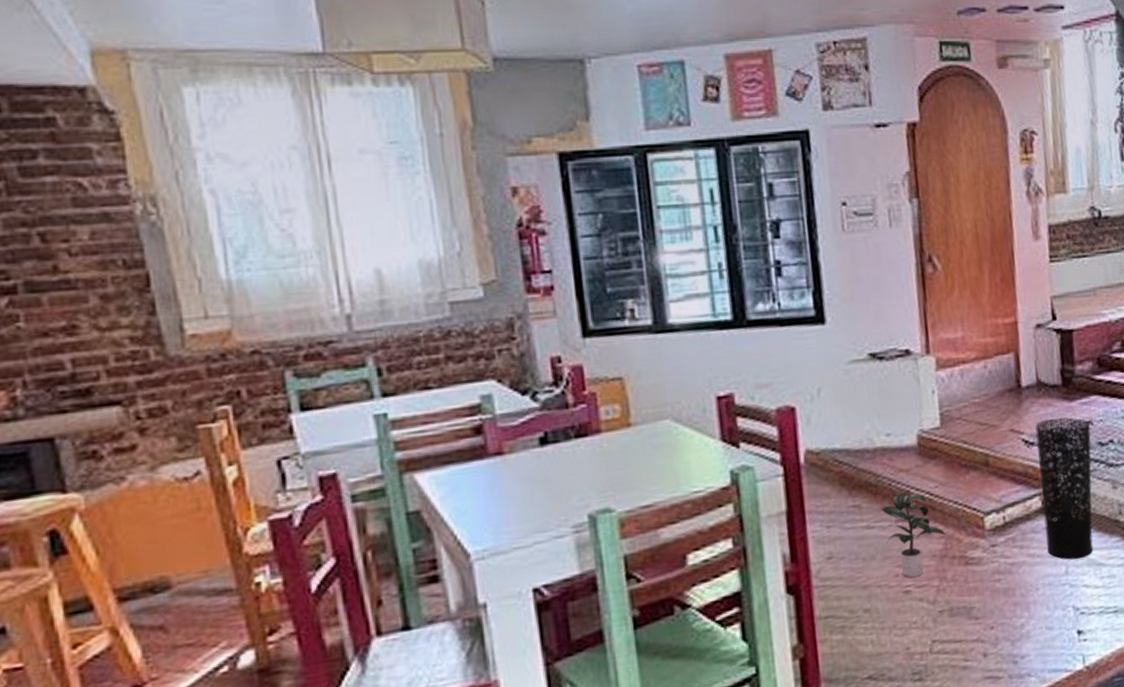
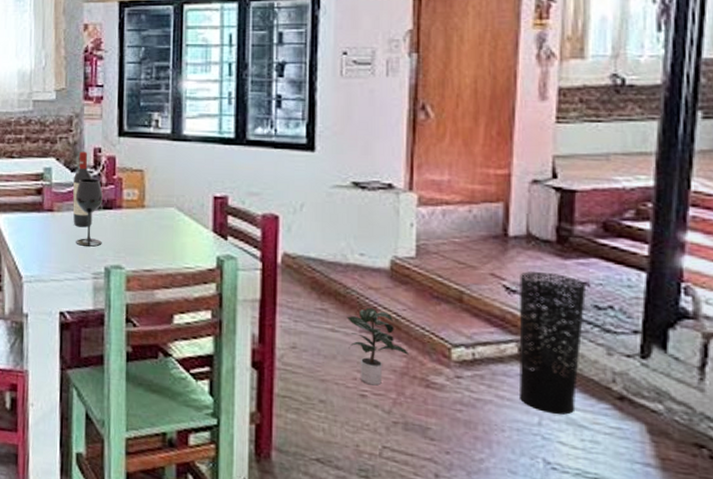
wine bottle: none [527,364,563,469] -> present [72,151,93,228]
wineglass: none [532,399,580,493] -> present [75,178,103,247]

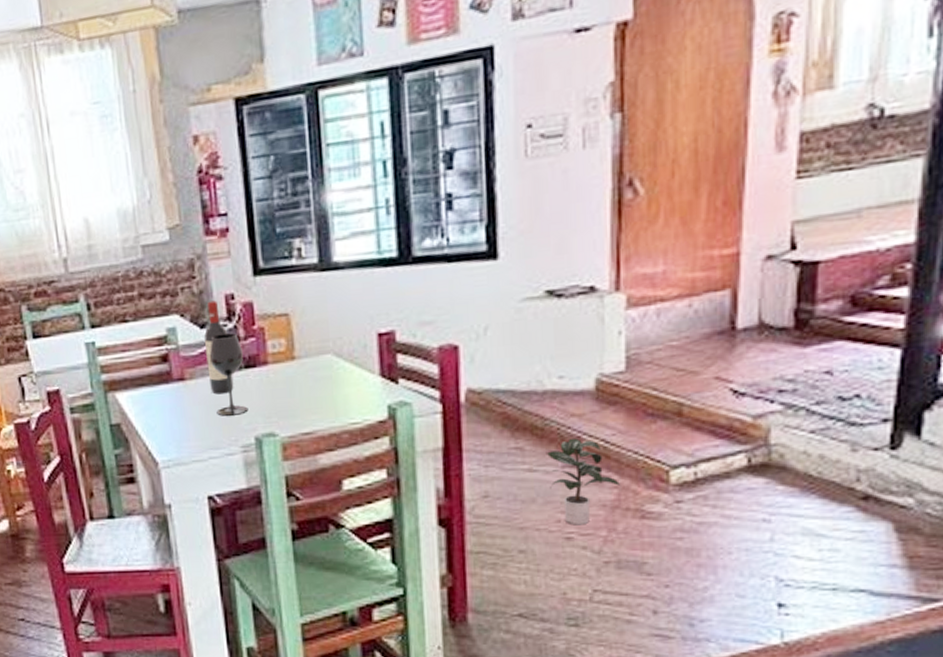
umbrella stand: present [518,271,587,415] -> none [747,366,829,526]

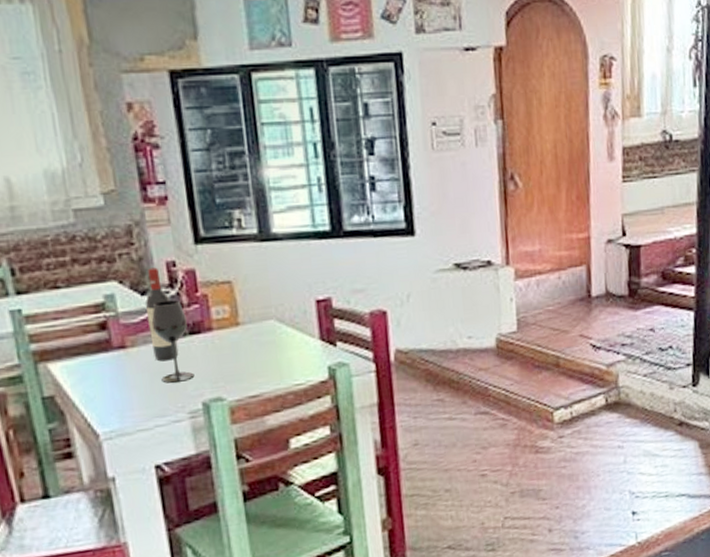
potted plant: present [547,438,620,526] -> none [463,388,519,464]

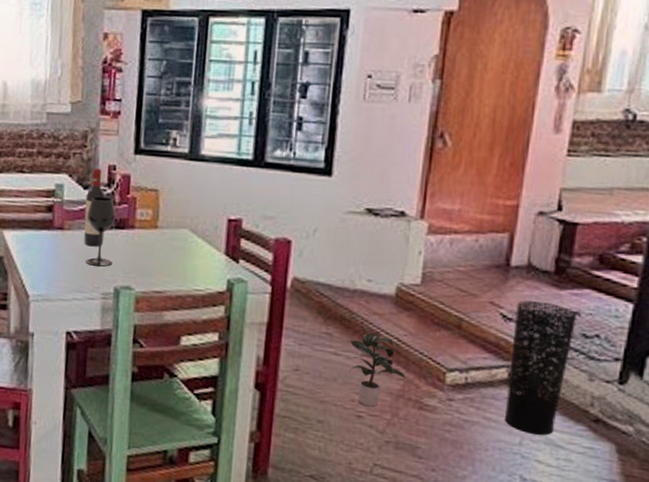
potted plant: none [463,388,519,464] -> present [349,332,406,407]
umbrella stand: none [602,325,653,451] -> present [505,300,578,436]

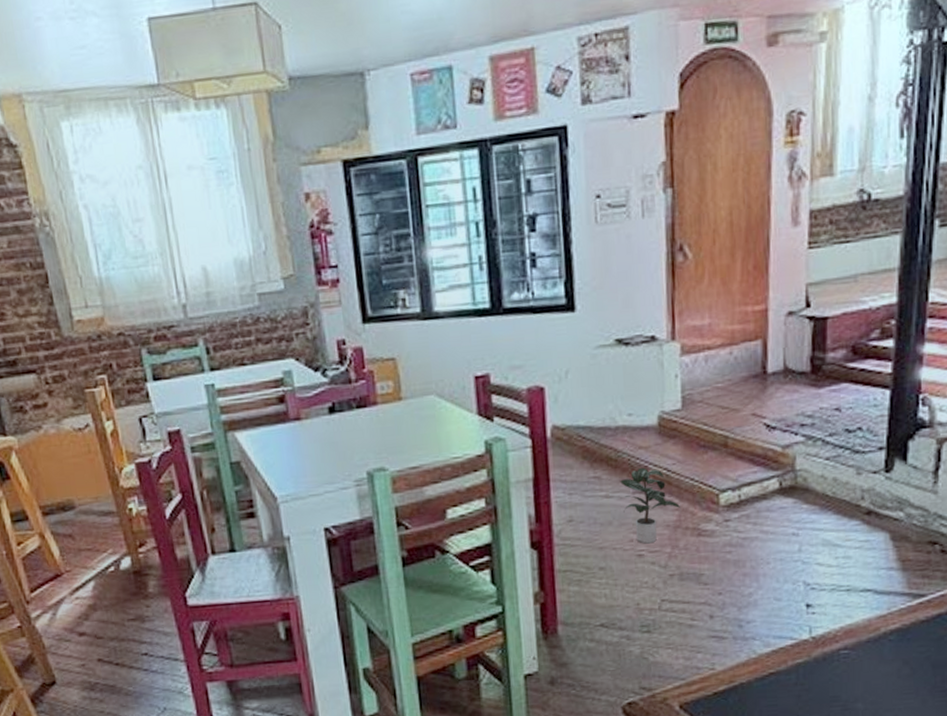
wine bottle: present [83,168,106,247] -> none [318,345,347,433]
wineglass: present [86,196,116,267] -> none [323,375,360,453]
umbrella stand: present [505,300,578,436] -> none [779,404,838,539]

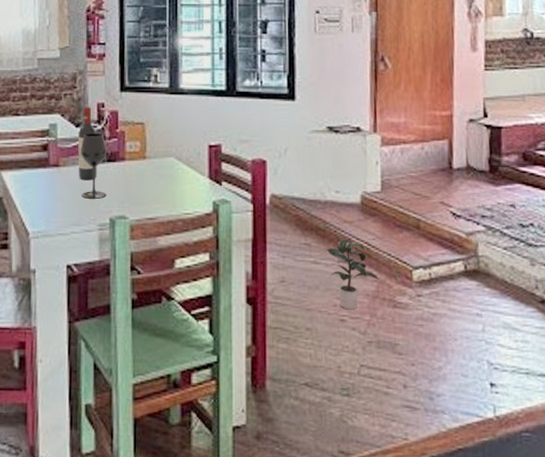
wine bottle: none [318,345,347,433] -> present [78,107,97,181]
wineglass: none [323,375,360,453] -> present [80,133,107,199]

